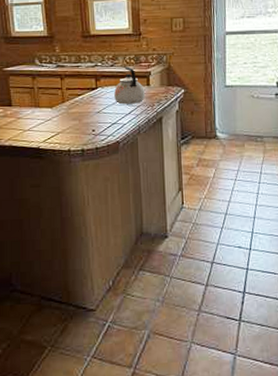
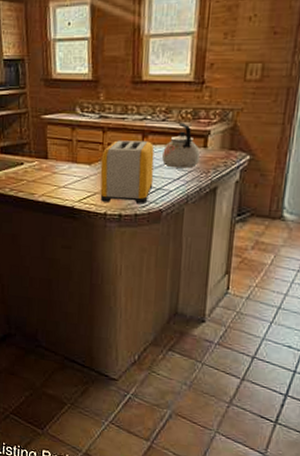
toaster: none [61,84,109,140] -> present [100,140,154,205]

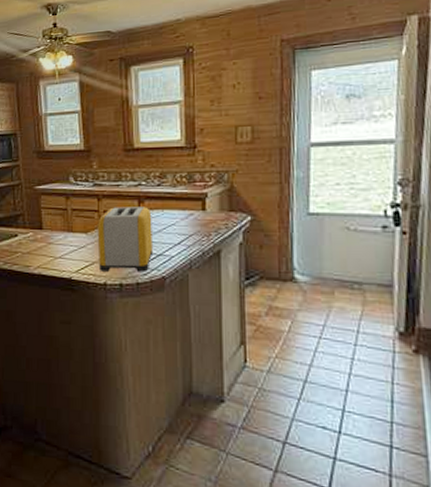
kettle: present [162,122,200,169] -> none [161,186,199,233]

